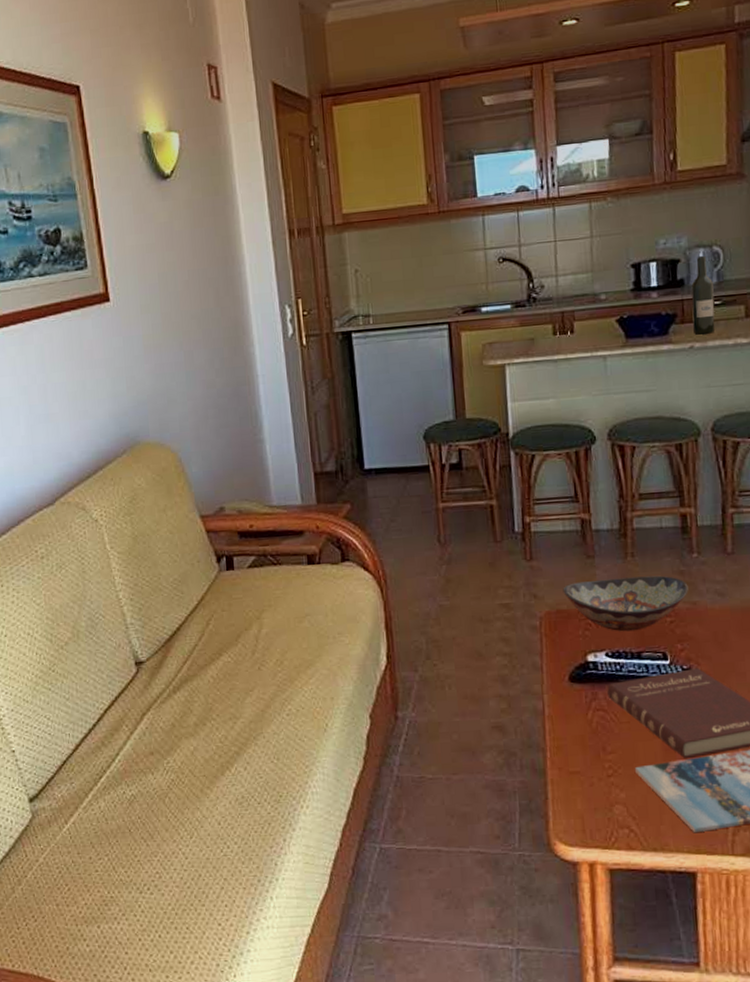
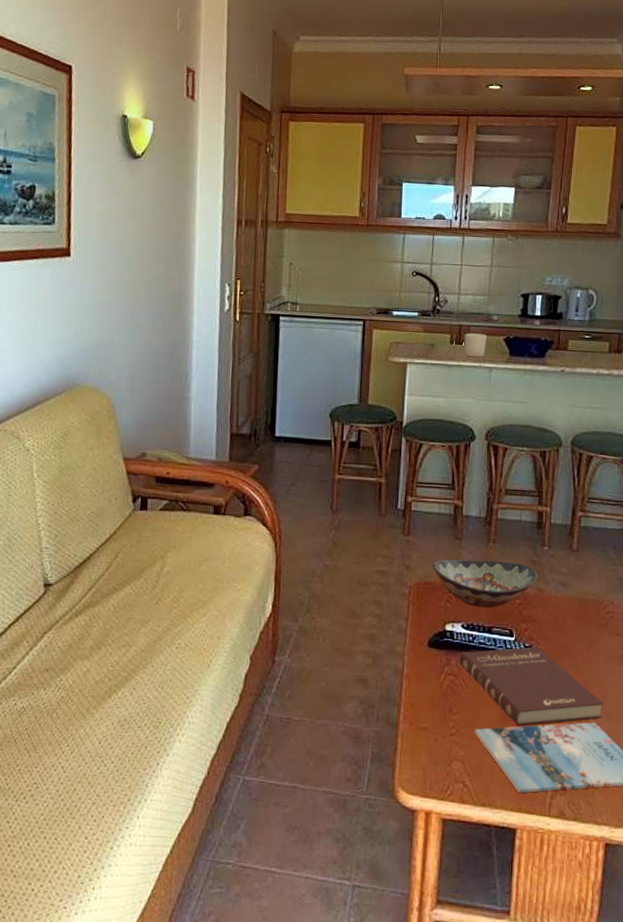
mug: none [569,318,597,347] -> present [464,333,487,357]
wine bottle: present [691,256,716,335] -> none [565,296,586,362]

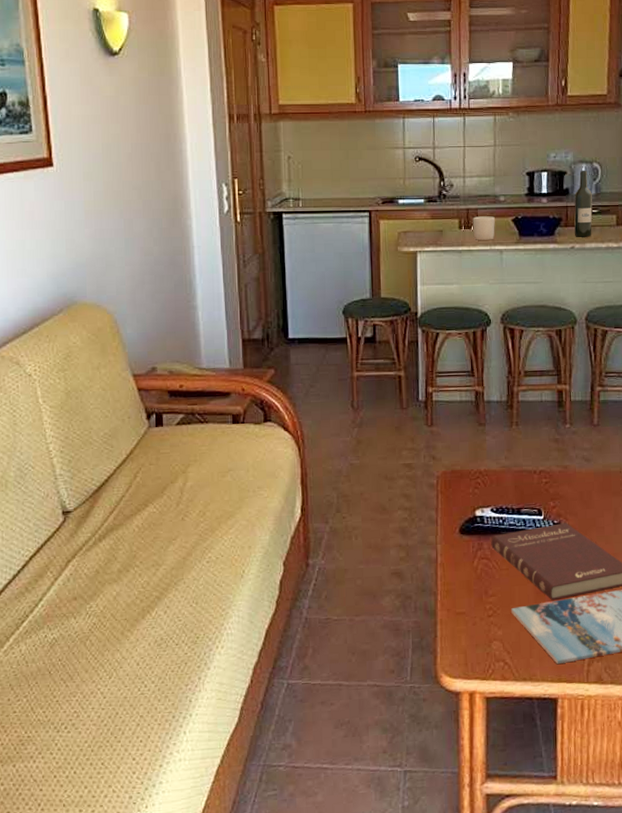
decorative bowl: present [432,559,537,608] -> none [457,442,561,490]
wine bottle: none [565,296,586,362] -> present [574,171,593,237]

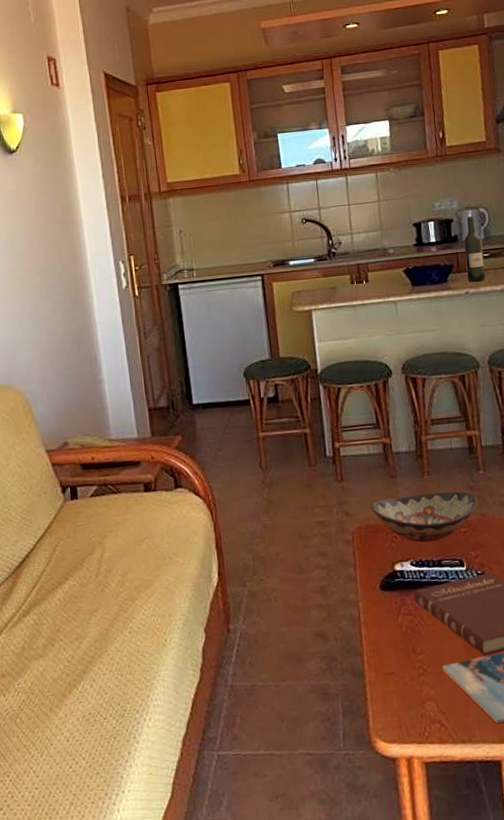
decorative bowl: none [457,442,561,490] -> present [370,491,478,542]
mug: present [473,216,495,240] -> none [364,269,388,294]

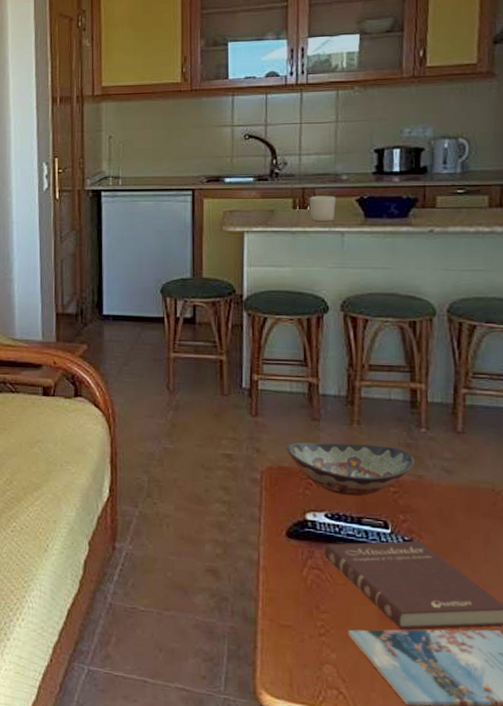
mug: none [364,269,388,294] -> present [309,196,336,221]
wine bottle: present [463,216,486,282] -> none [433,147,458,220]

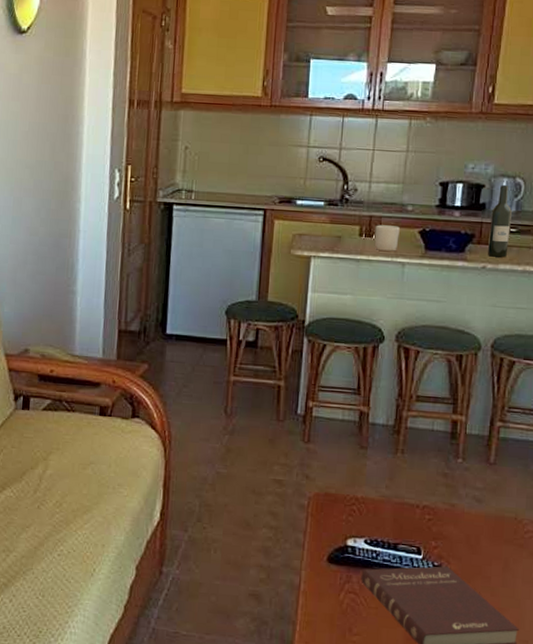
decorative bowl: present [286,442,414,496] -> none [333,469,450,523]
wine bottle: none [433,147,458,220] -> present [487,185,512,258]

